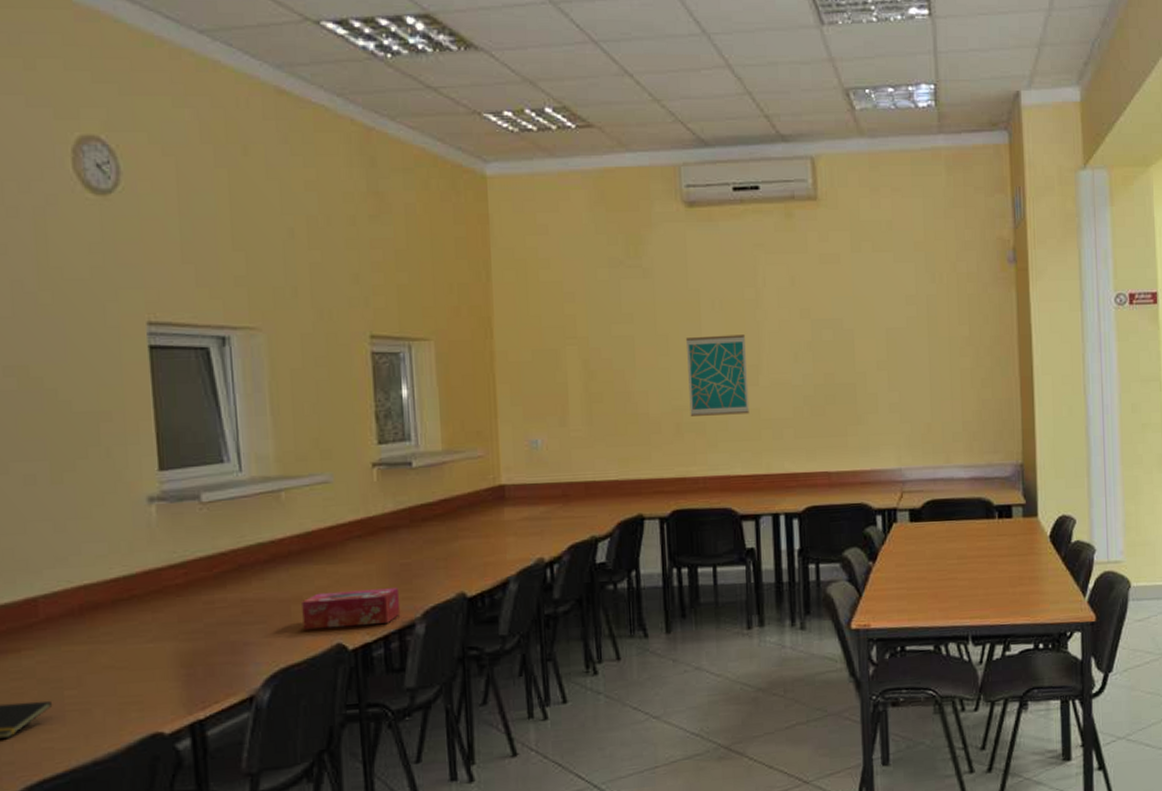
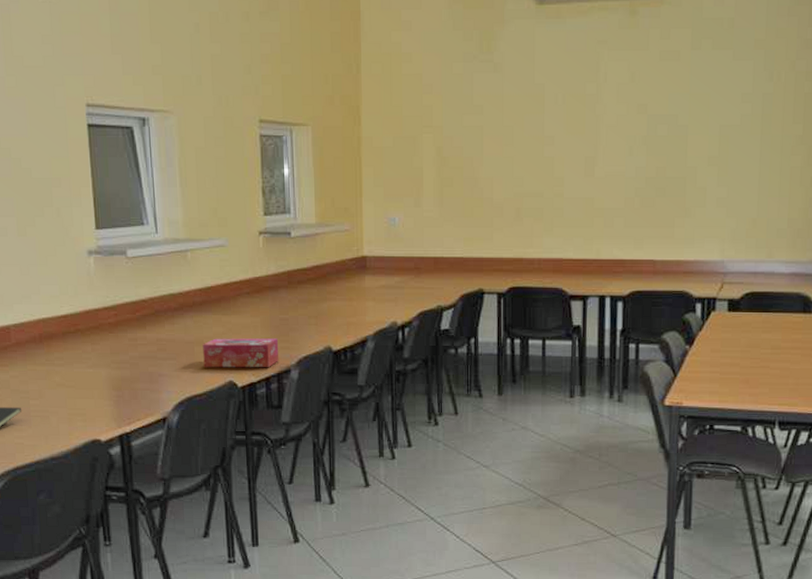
wall art: present [685,335,750,416] -> none [529,128,585,203]

